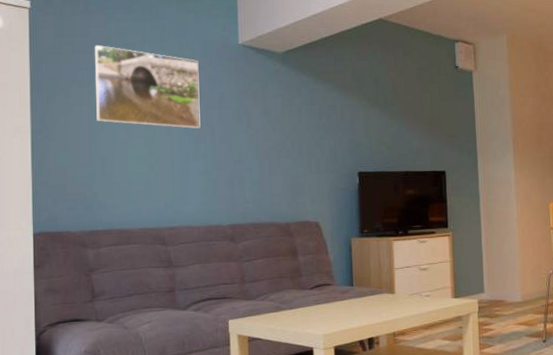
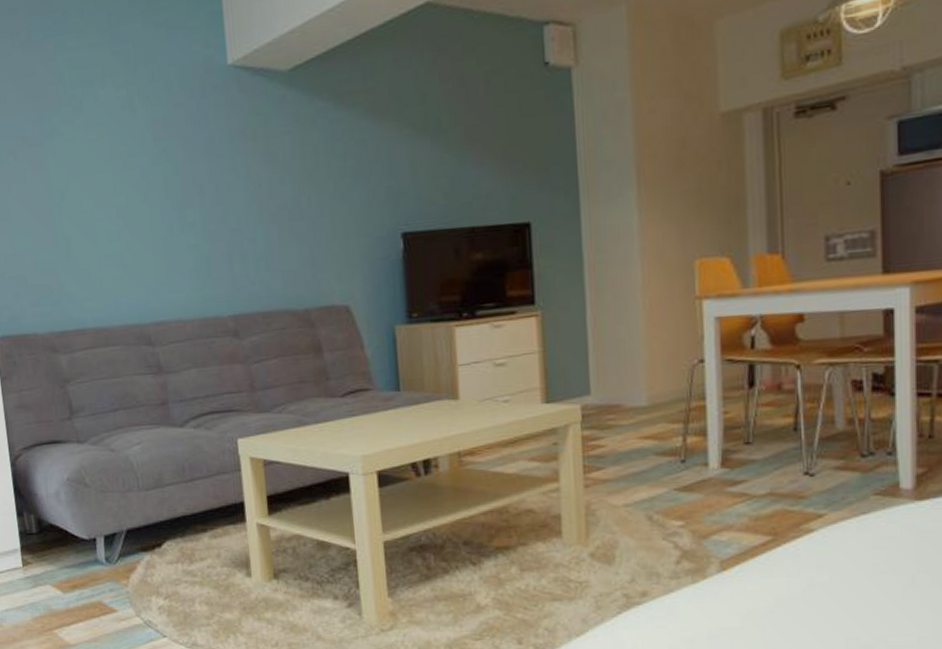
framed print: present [94,44,201,129] -> none [43,86,185,191]

